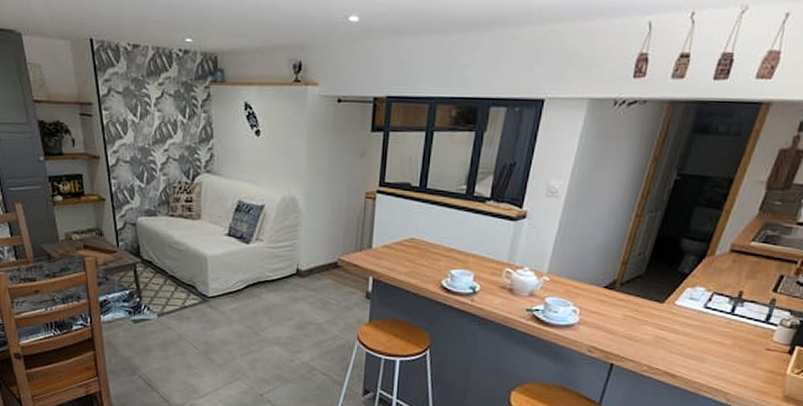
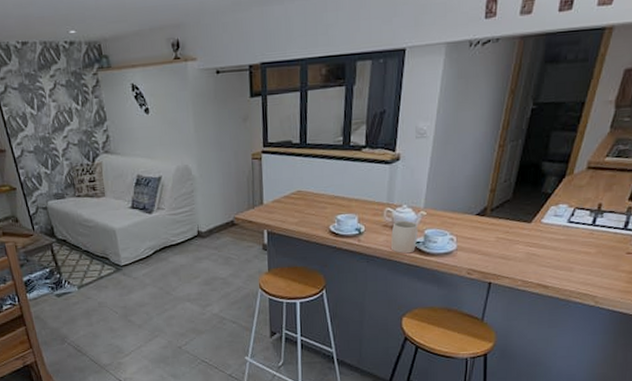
mug: none [506,283,539,321] -> present [390,220,418,254]

